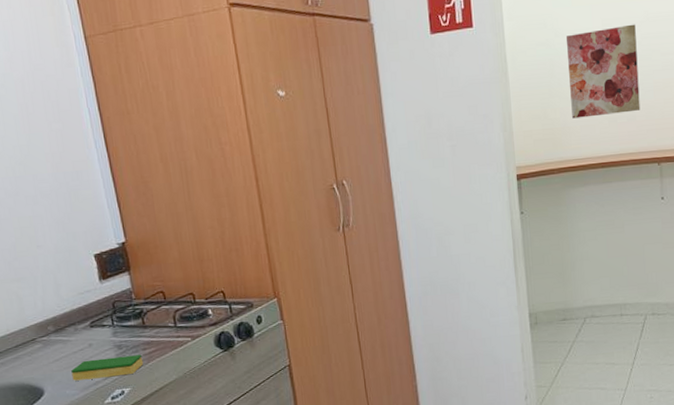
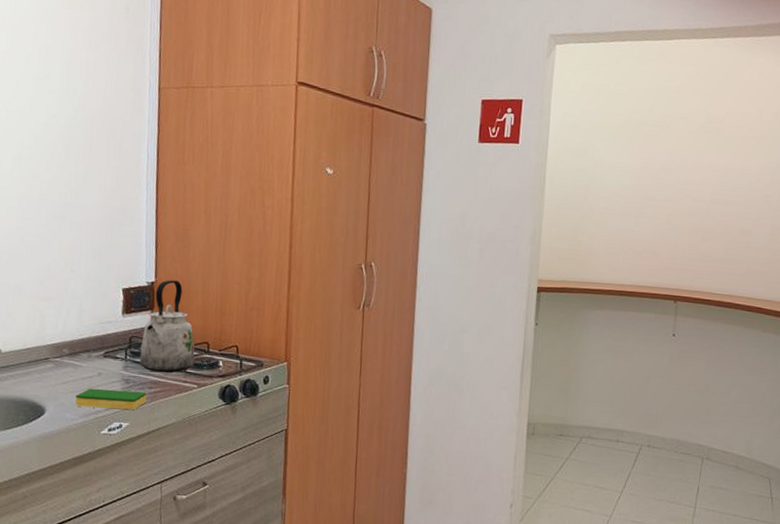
kettle: none [124,236,184,333] -> present [139,280,196,374]
wall art: present [567,24,640,119] -> none [599,166,671,248]

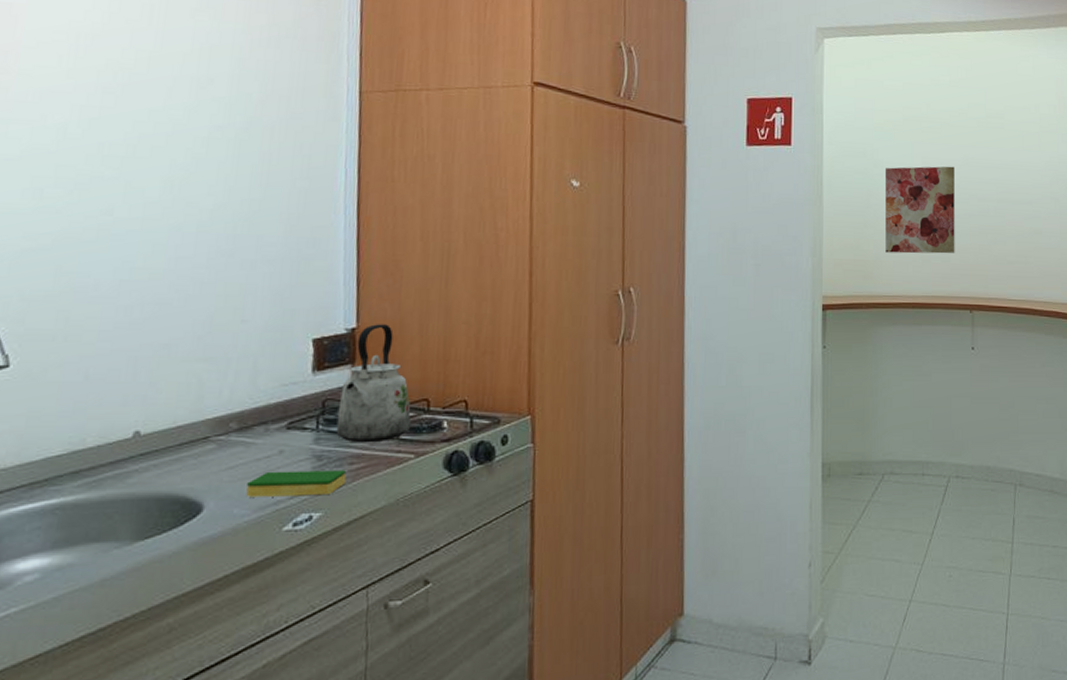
wall art: none [599,166,671,248] -> present [885,166,955,254]

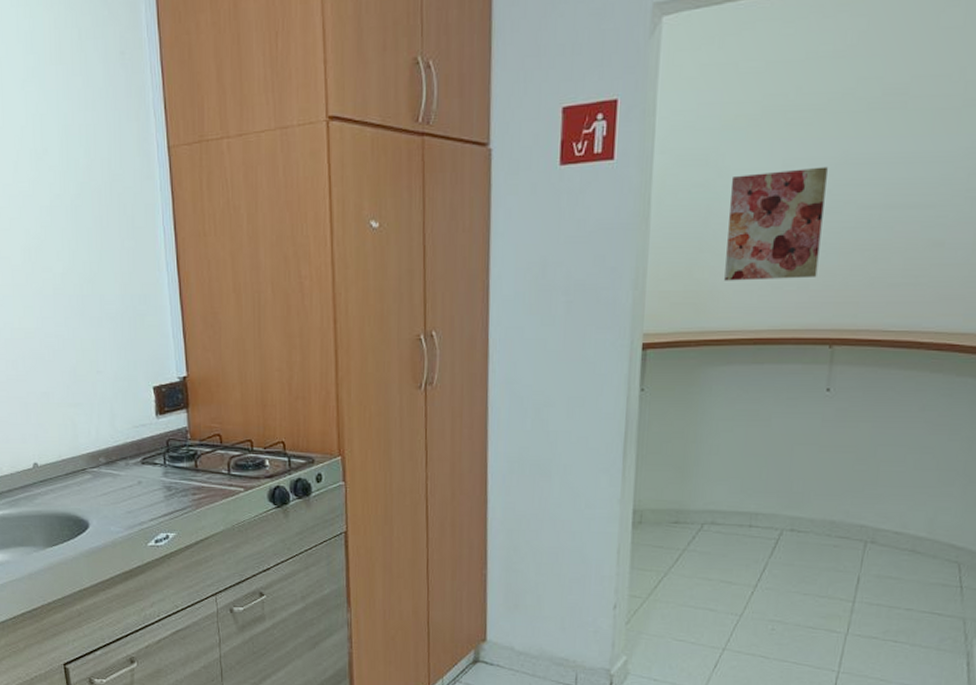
dish sponge: present [246,470,347,497] -> none [118,498,192,520]
kettle: present [336,324,412,443] -> none [179,373,239,477]

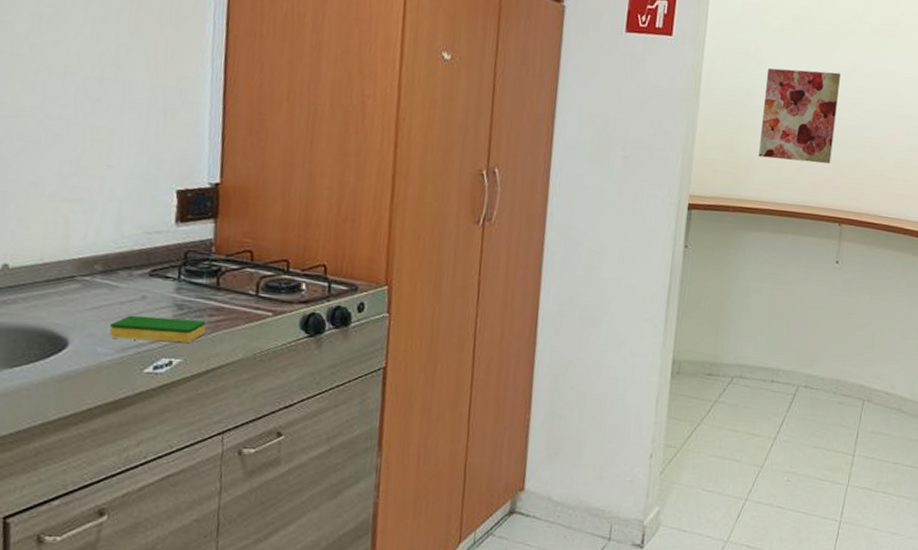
dish sponge: none [118,498,192,520] -> present [109,315,206,344]

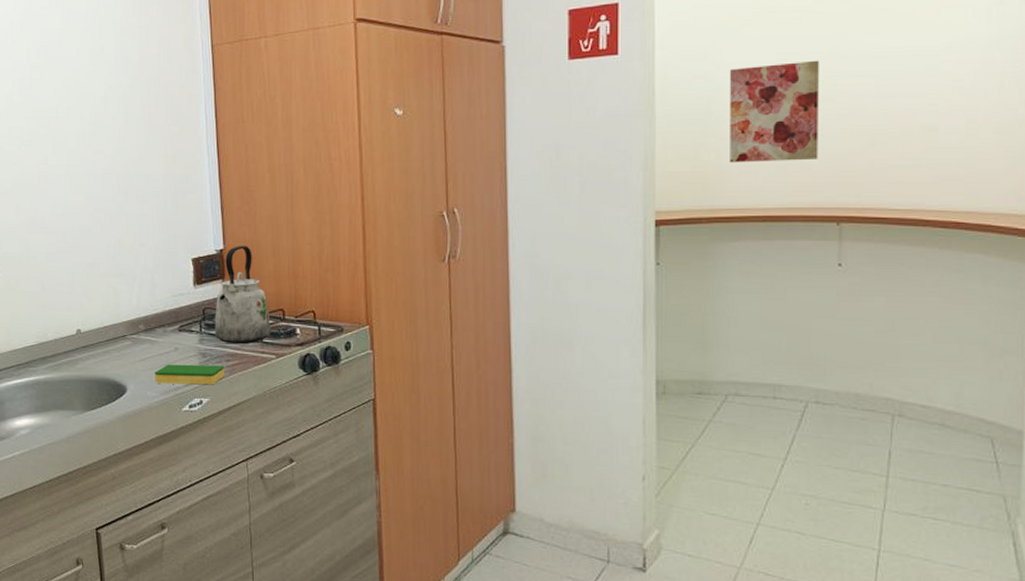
kettle: none [197,181,271,298] -> present [214,246,271,345]

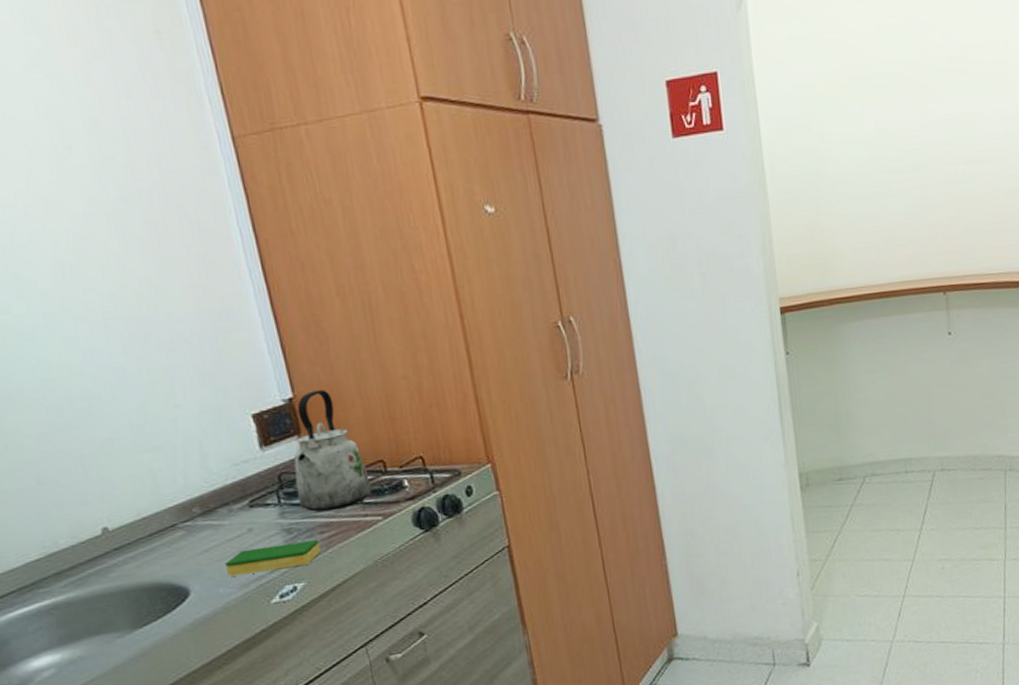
wall art: present [730,60,819,163] -> none [834,128,922,240]

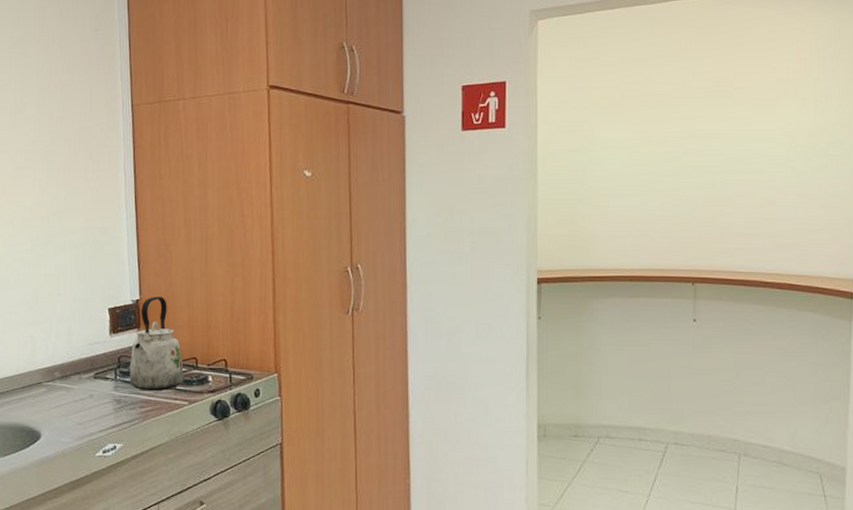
dish sponge: present [225,539,321,577] -> none [69,410,139,431]

